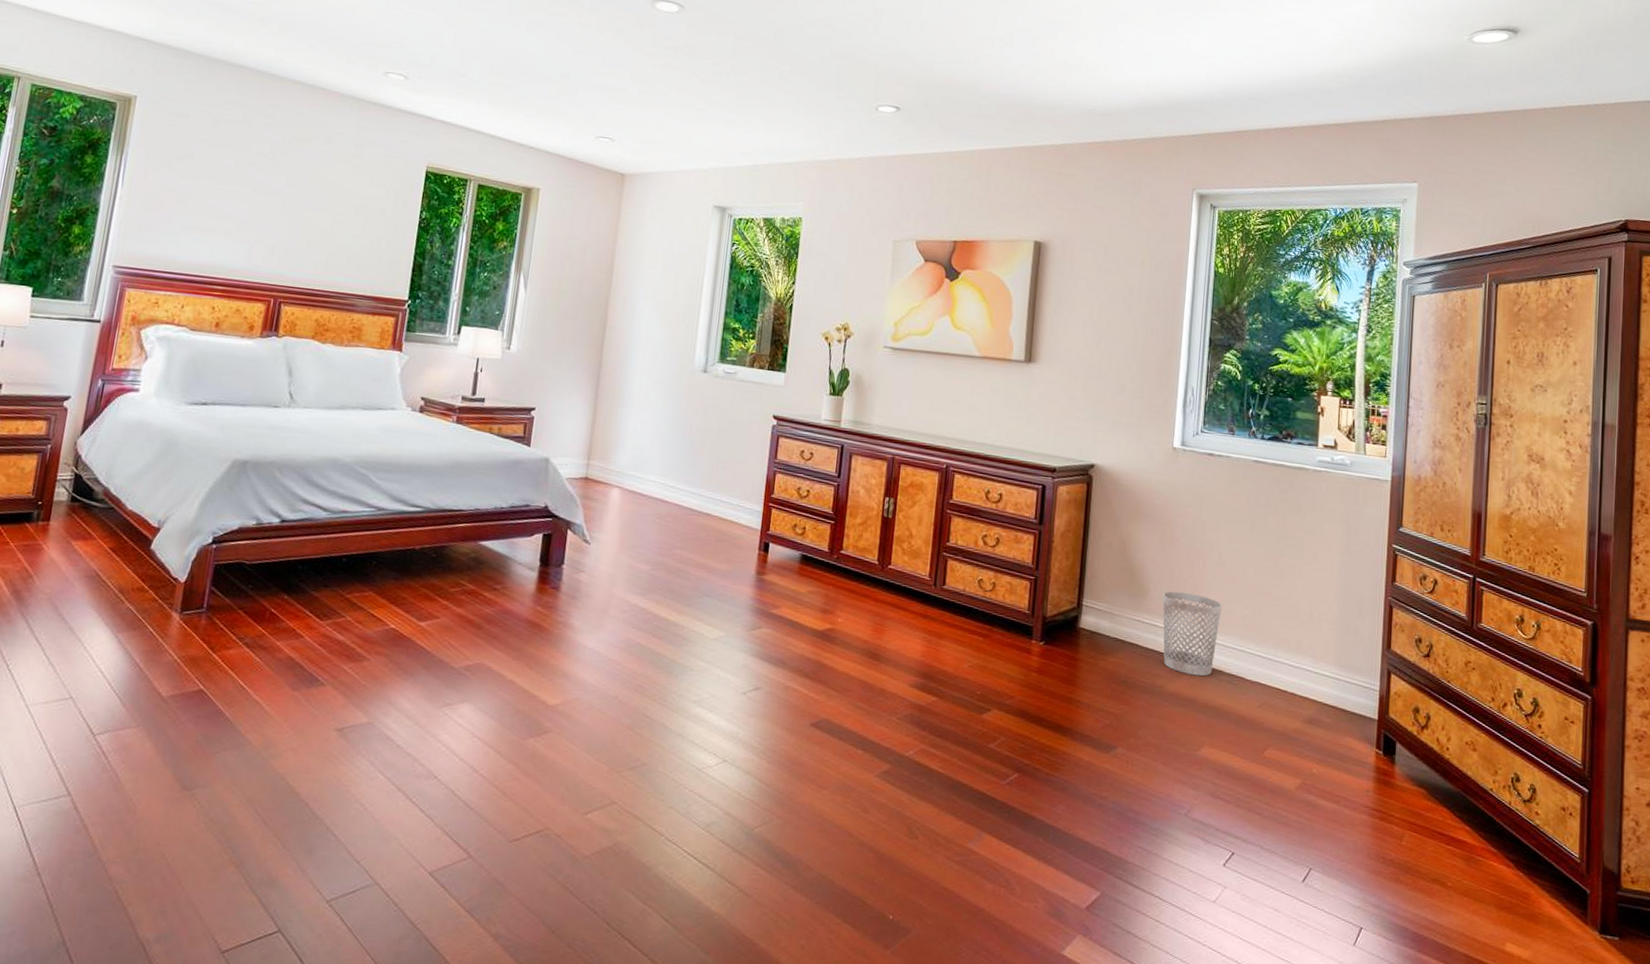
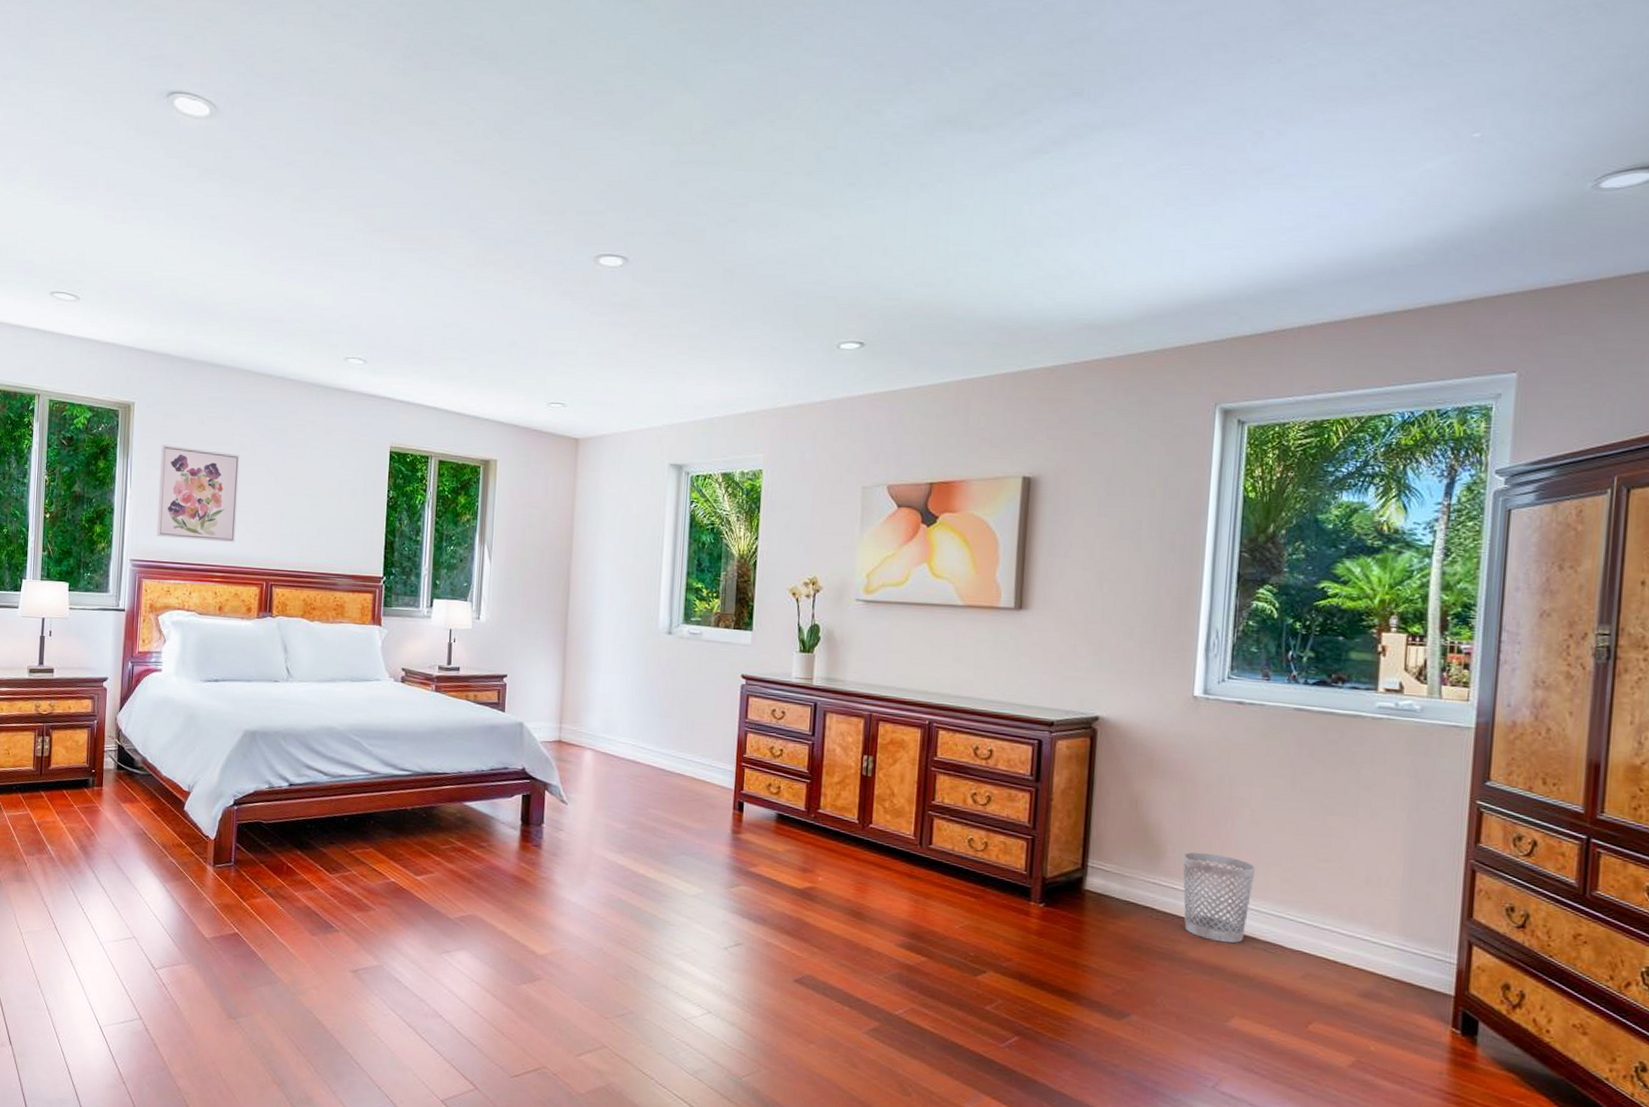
wall art: none [148,144,257,255] -> present [157,444,240,543]

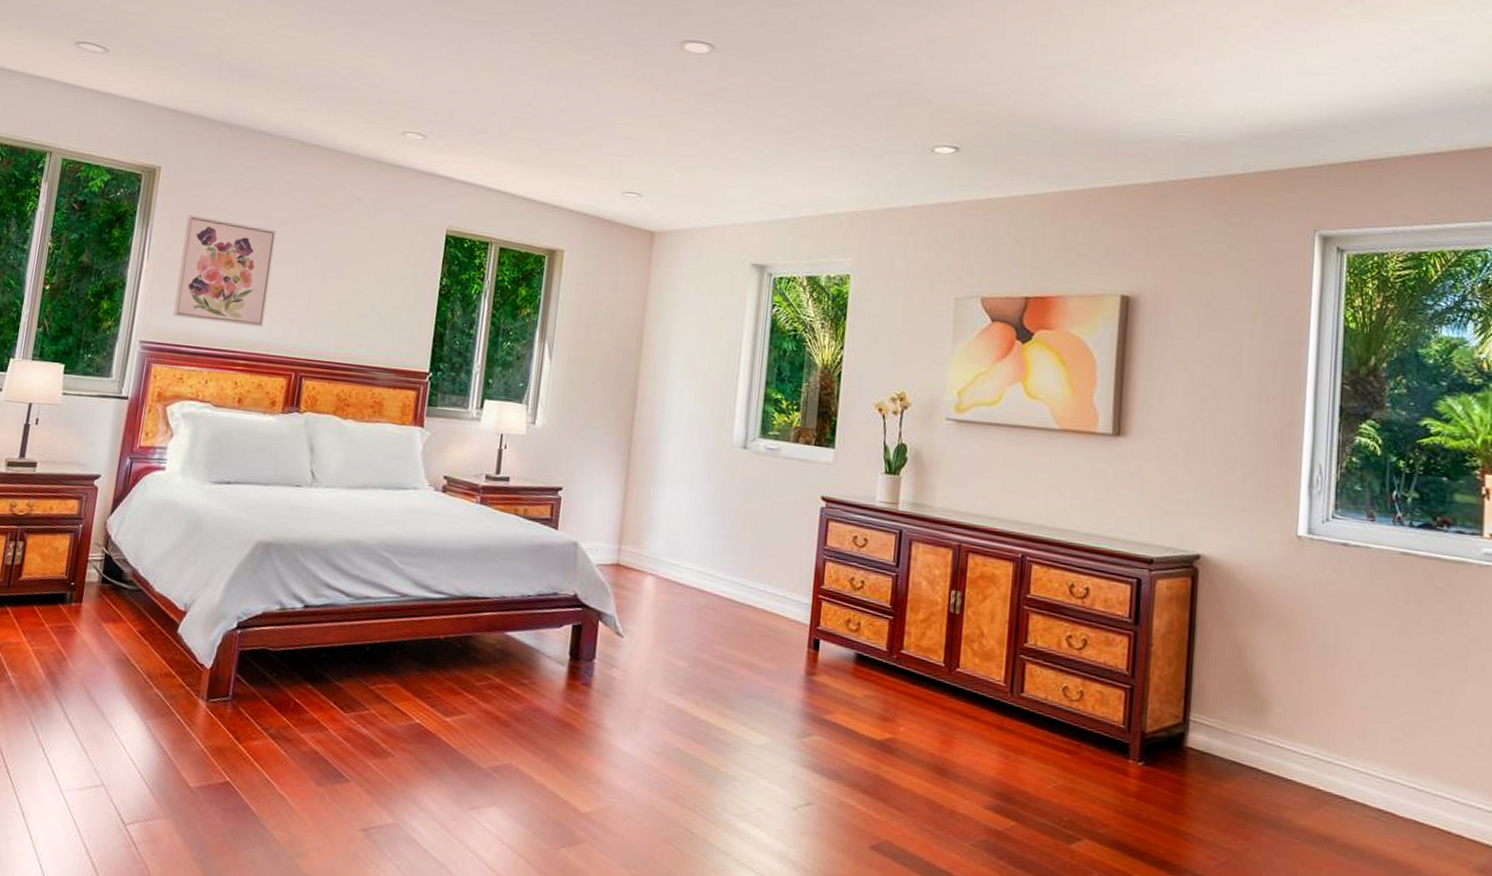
wastebasket: present [1183,852,1256,943] -> none [1289,706,1365,810]

